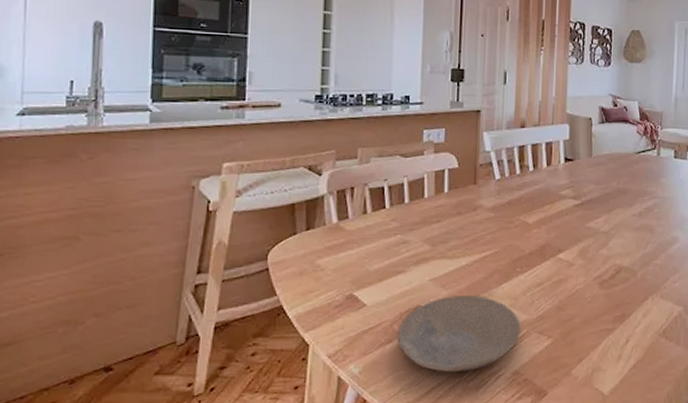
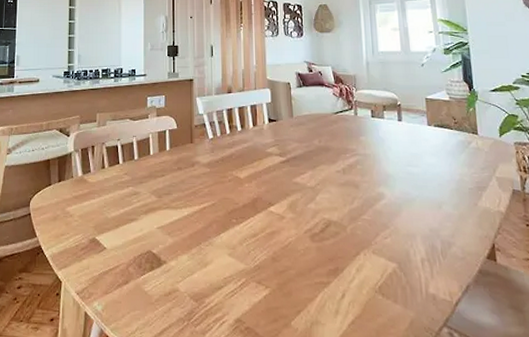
plate: present [397,295,521,372] -> none [132,243,240,316]

